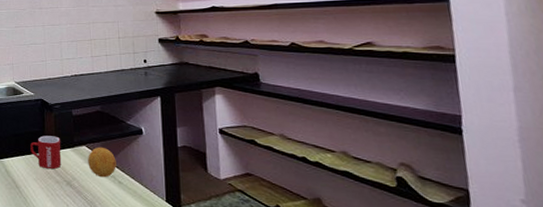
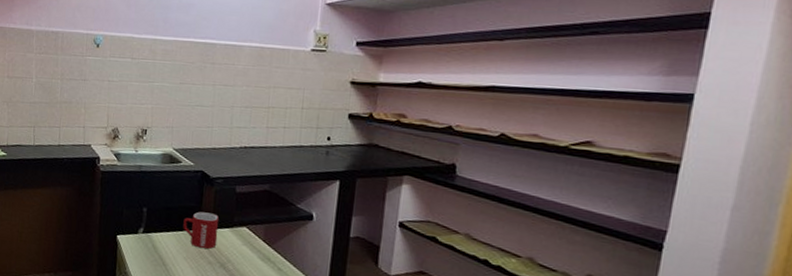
fruit: present [88,146,116,178] -> none [246,229,279,263]

